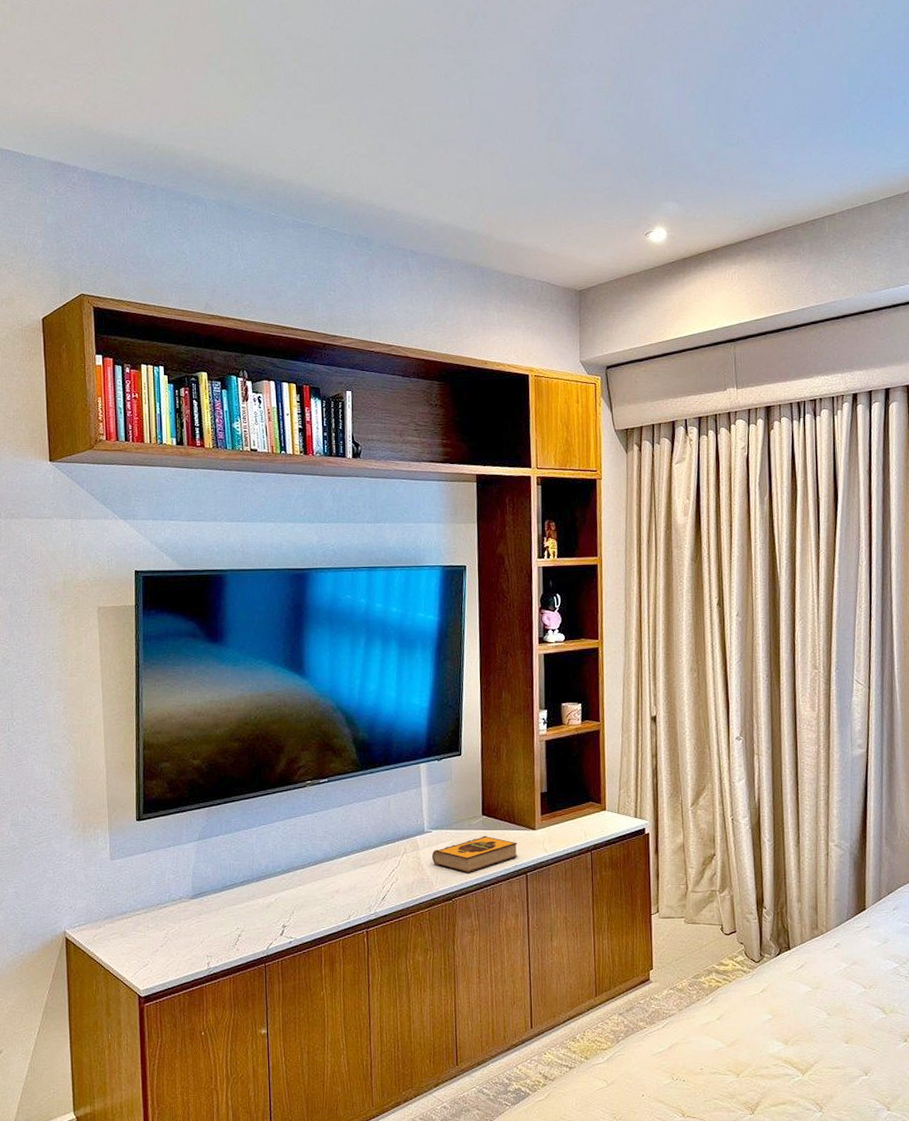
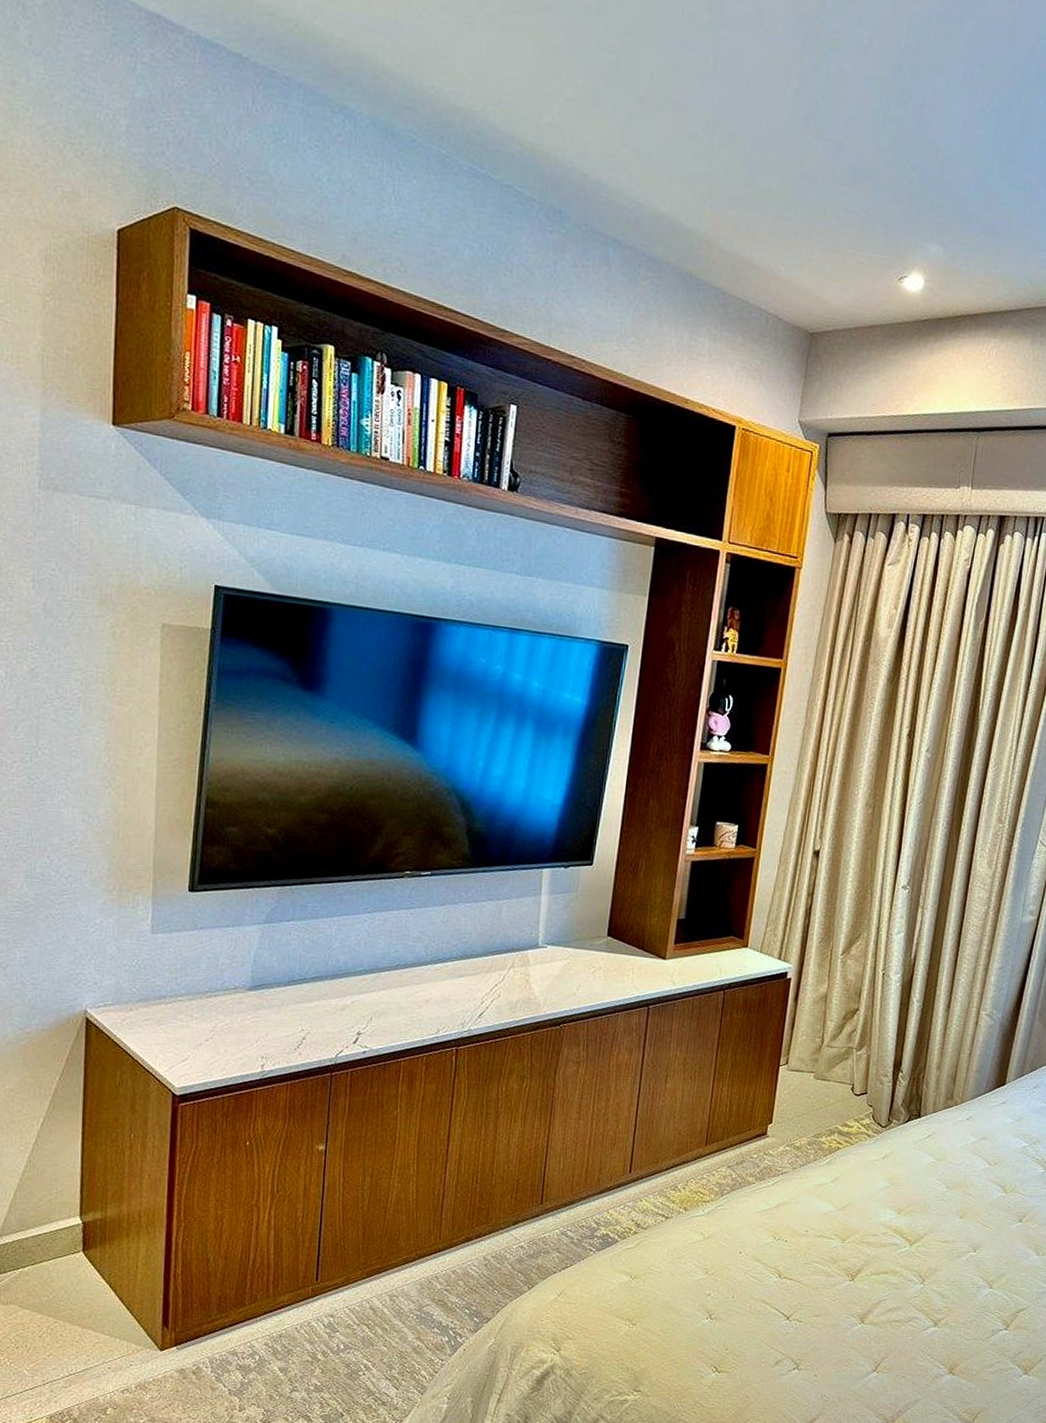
hardback book: present [431,835,518,873] -> none [542,958,643,998]

